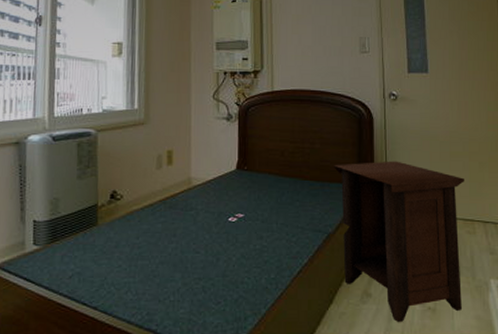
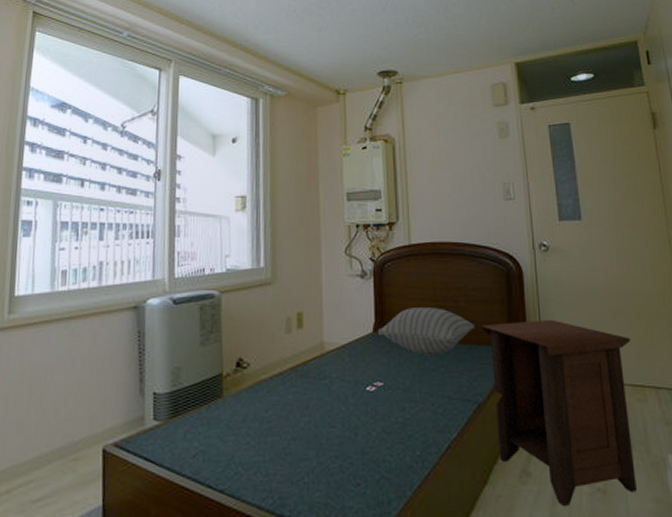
pillow: none [240,148,327,191] -> present [377,308,474,355]

